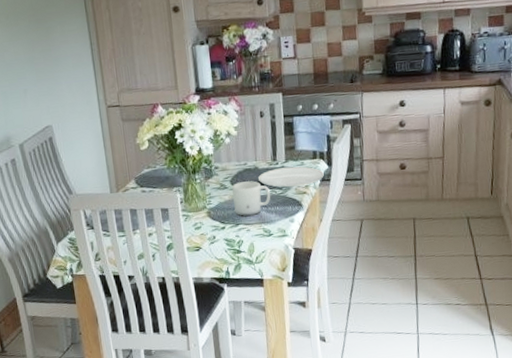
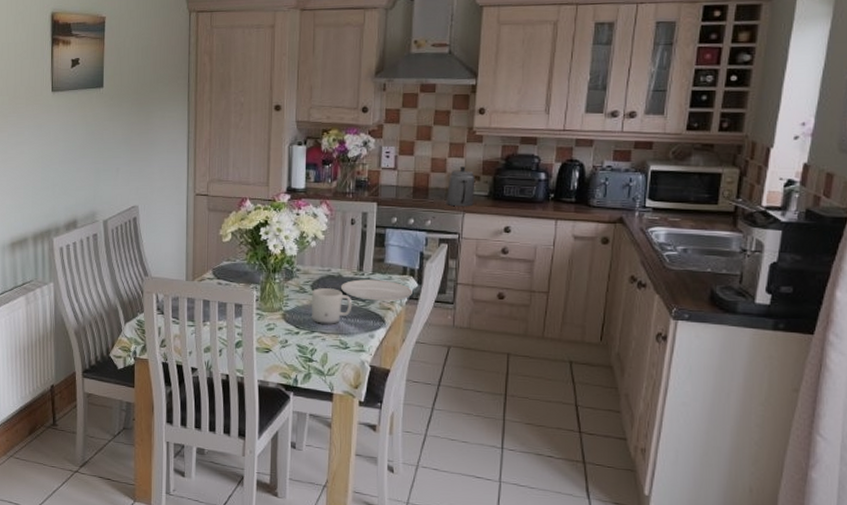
teapot: none [344,48,370,88] -> present [446,166,476,207]

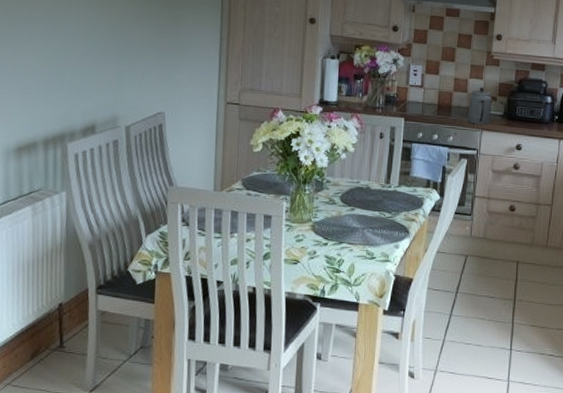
mug: present [311,287,353,324] -> none [339,199,380,235]
plate: present [341,279,412,301] -> none [369,191,435,213]

